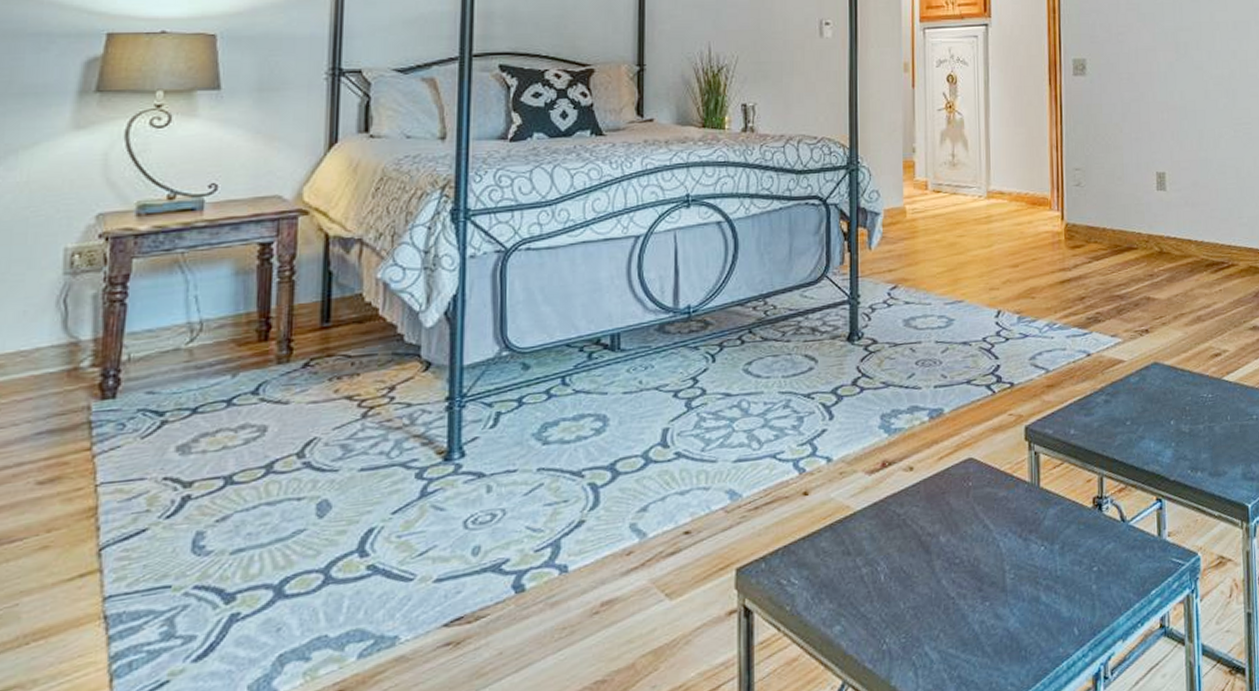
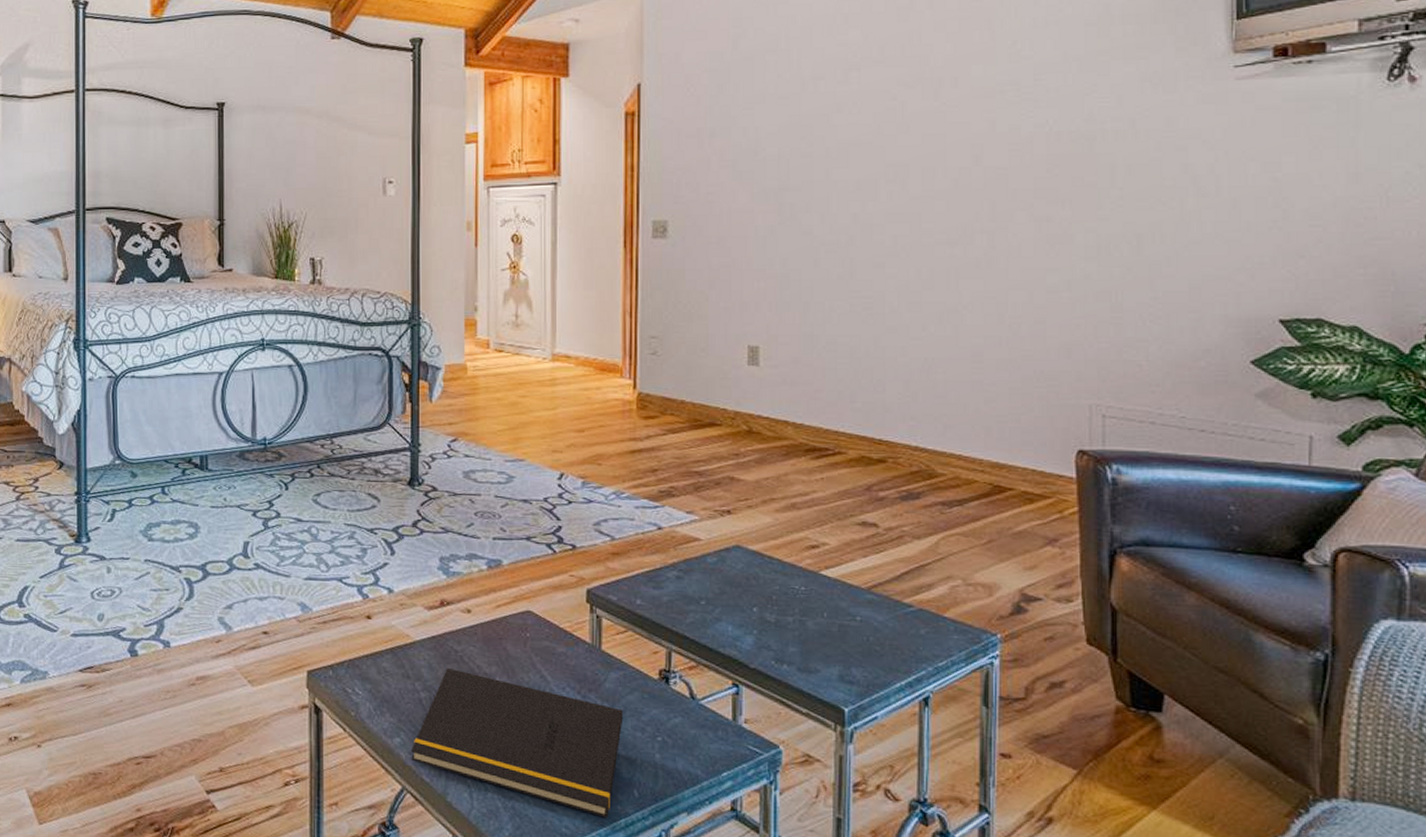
notepad: none [852,534,1062,665] -> present [411,667,624,818]

